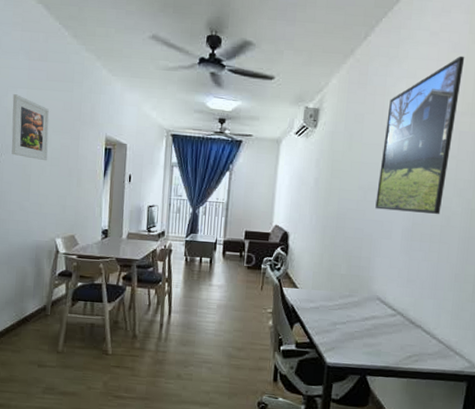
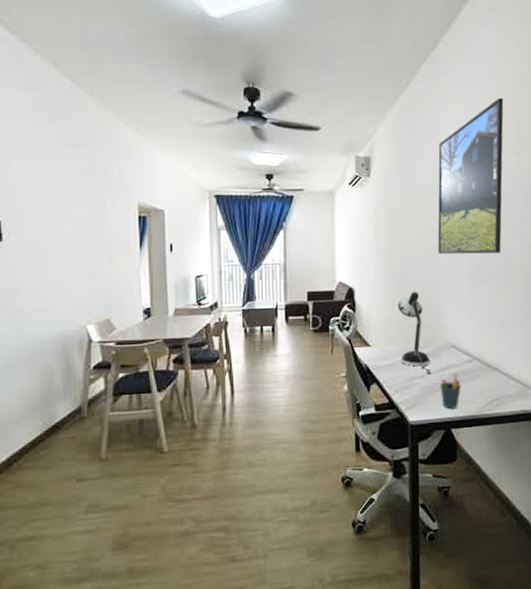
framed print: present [11,94,50,161] -> none [19,163,70,238]
desk lamp: none [325,242,355,321] -> present [397,292,432,373]
pen holder: none [360,323,381,358] -> present [440,372,461,409]

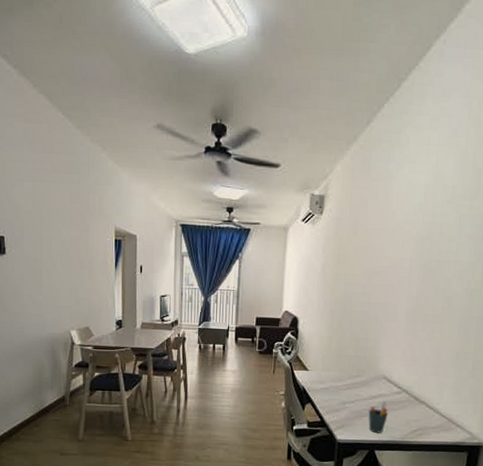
desk lamp: present [397,292,432,373] -> none [335,325,363,400]
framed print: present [437,97,504,254] -> none [380,140,464,295]

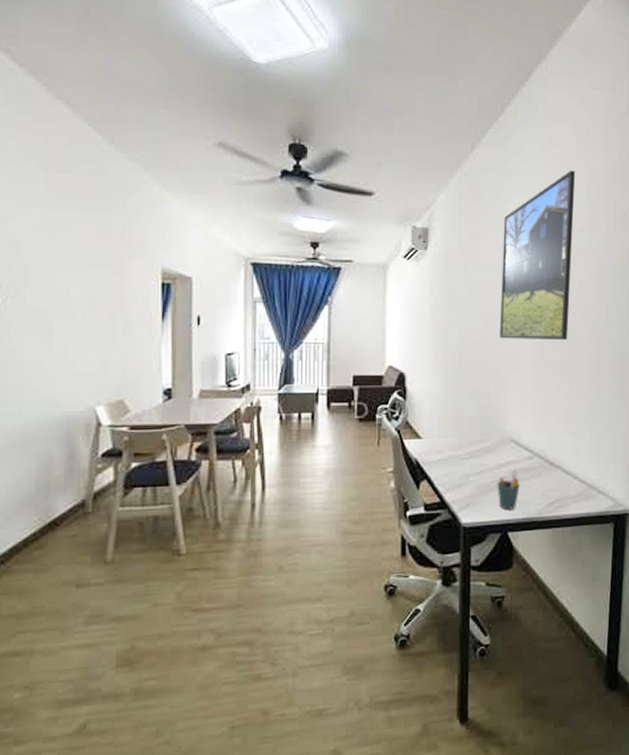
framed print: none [380,140,464,295] -> present [500,170,576,340]

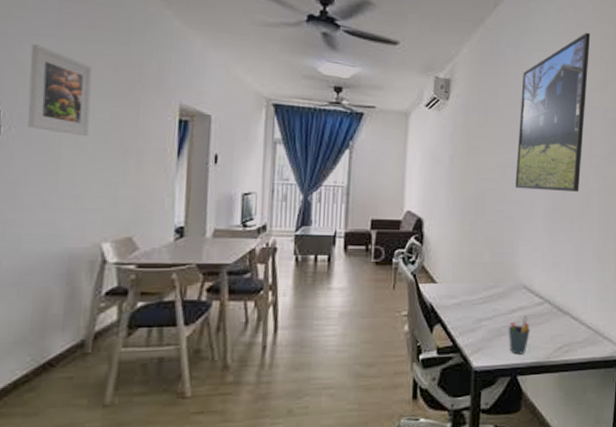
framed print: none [21,216,79,304] -> present [28,44,93,137]

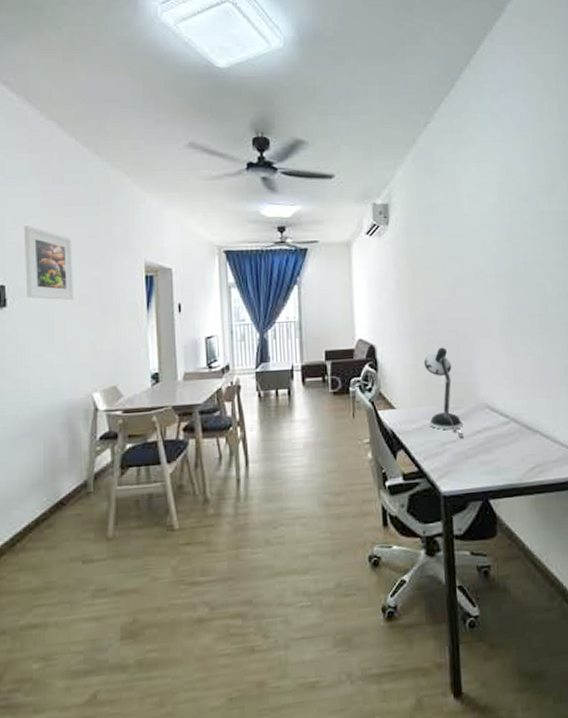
desk lamp: none [468,226,501,315] -> present [423,347,465,438]
pen holder: present [508,314,530,354] -> none [474,435,498,477]
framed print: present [515,32,591,192] -> none [462,134,536,306]

